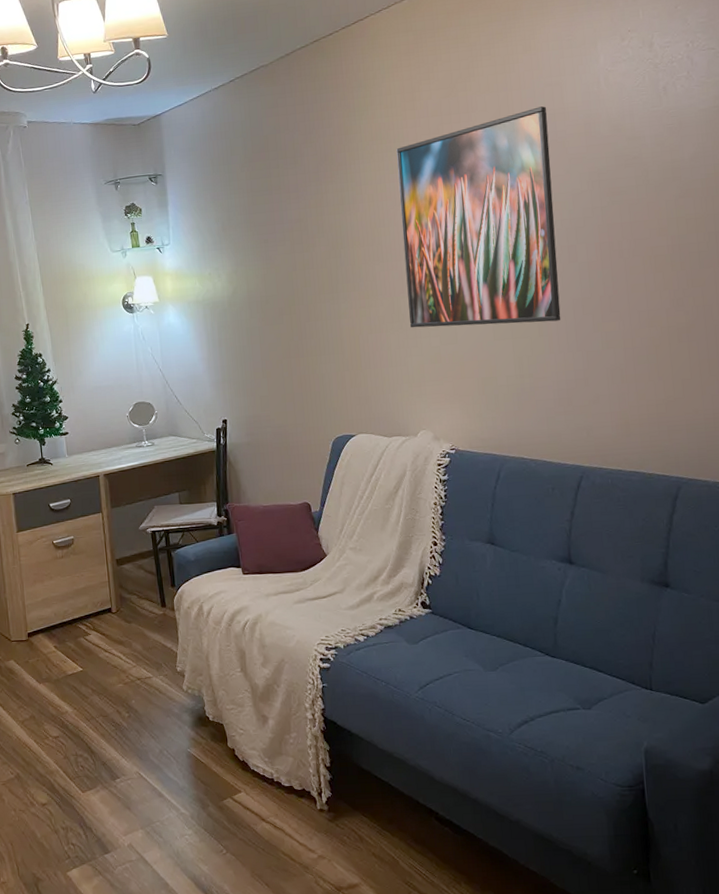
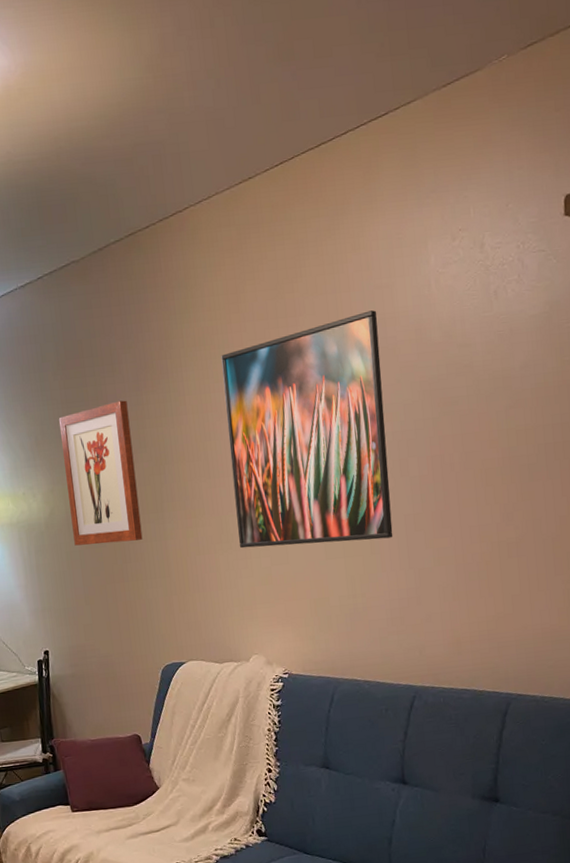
wall art: none [244,189,318,323] -> present [58,400,143,546]

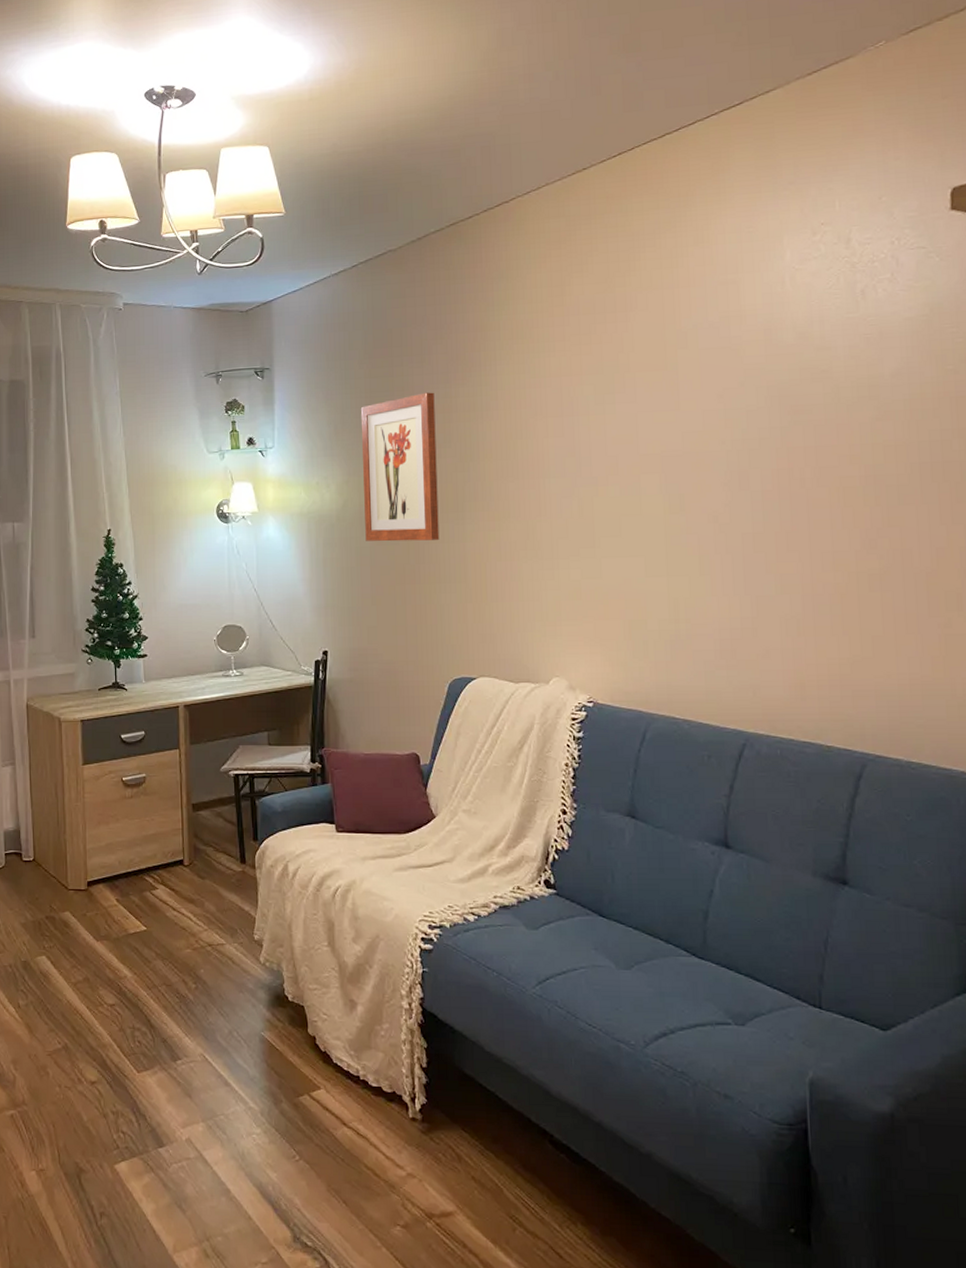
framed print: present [221,310,393,549] -> none [540,307,727,559]

